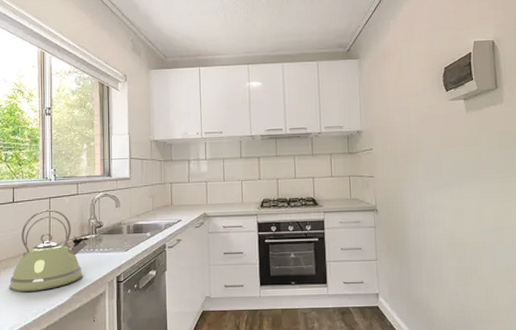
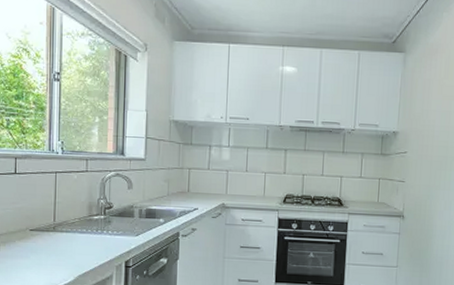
kettle: present [8,209,89,293] -> none [8,184,97,270]

